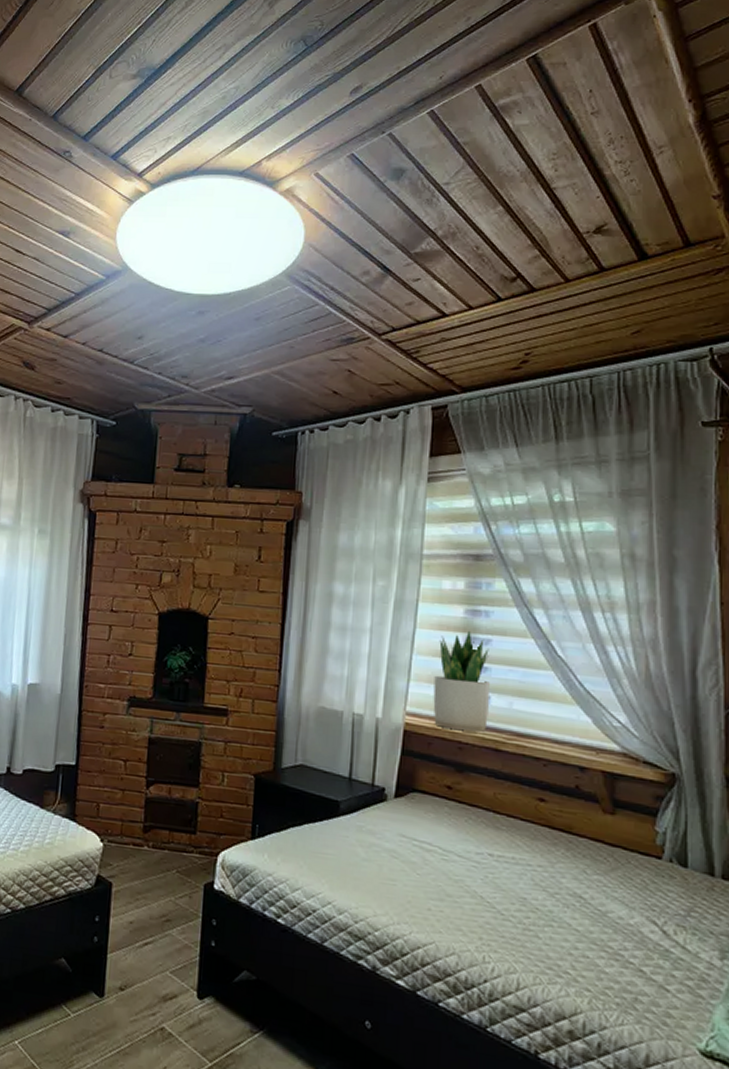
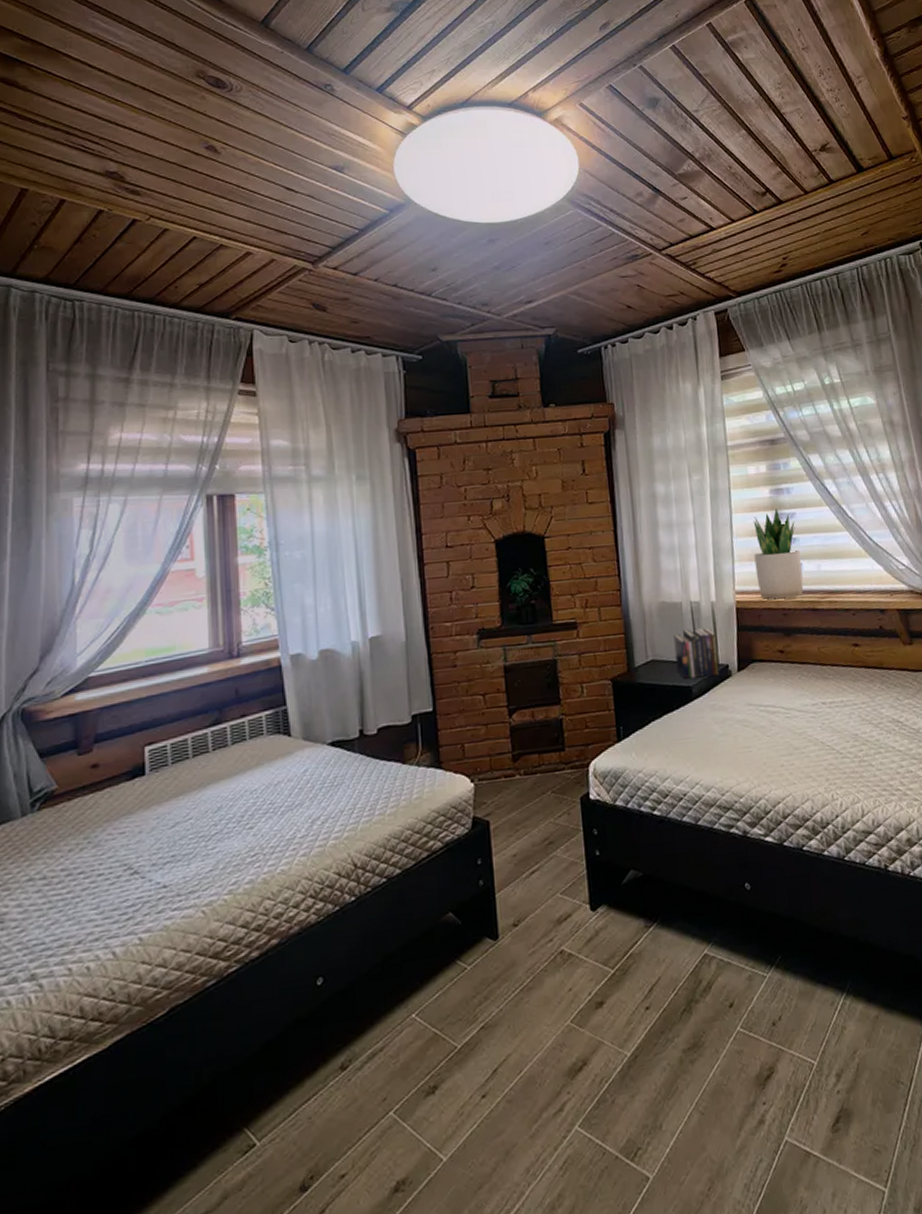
books: none [326,741,375,796] -> present [673,627,719,680]

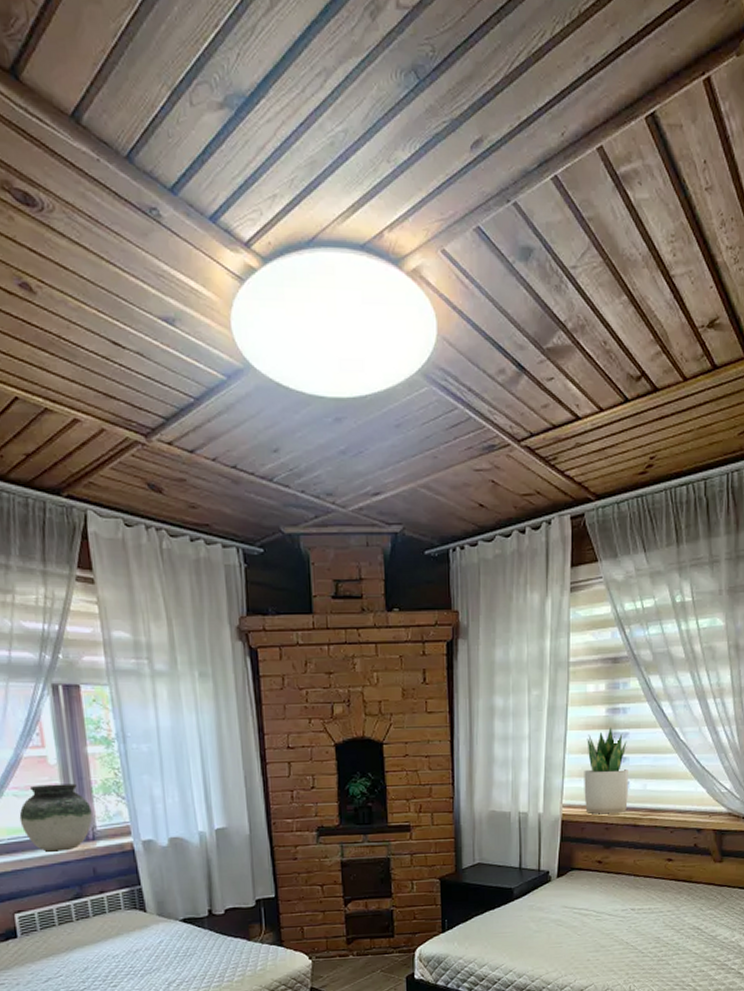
vase: none [160,596,239,673] -> present [19,783,93,852]
books: present [673,627,719,680] -> none [500,837,540,883]

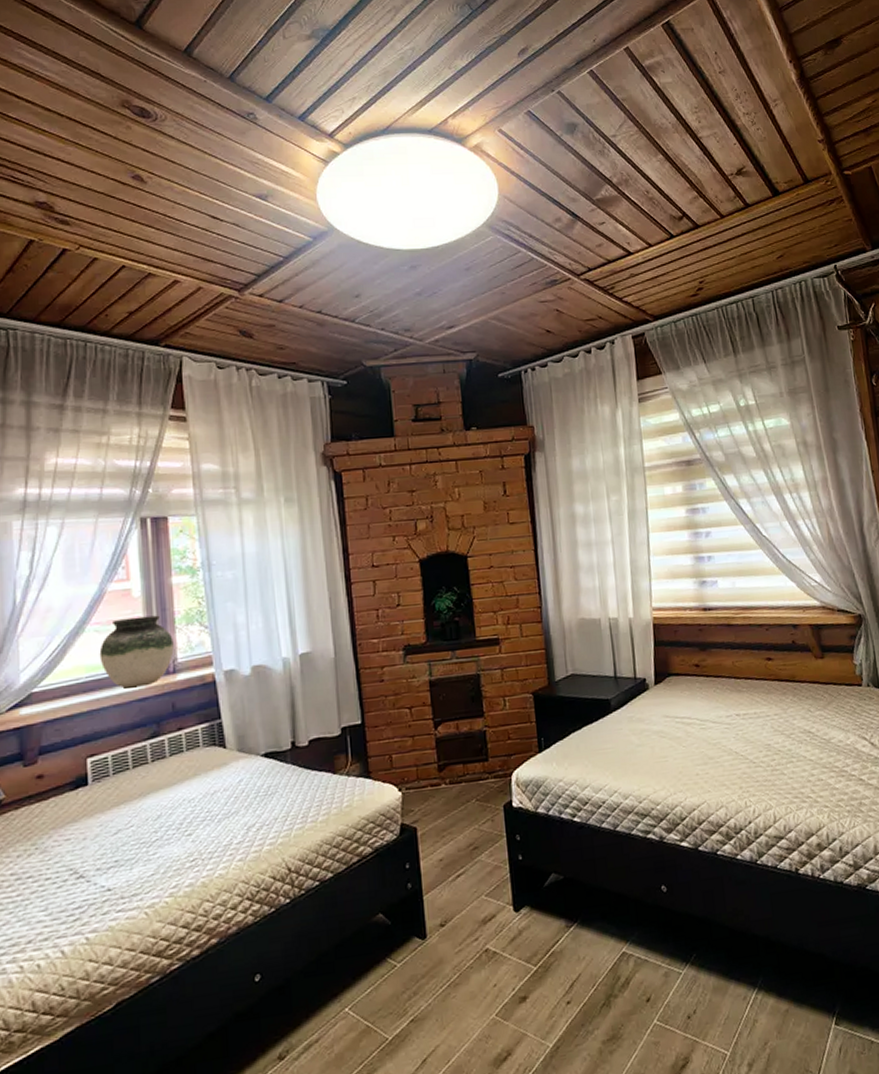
planter: present [584,727,628,815] -> none [670,527,719,616]

